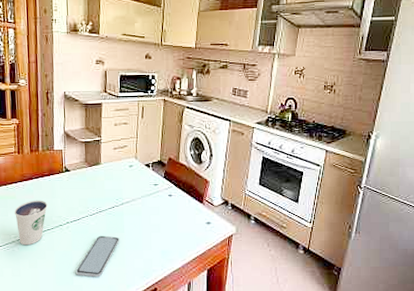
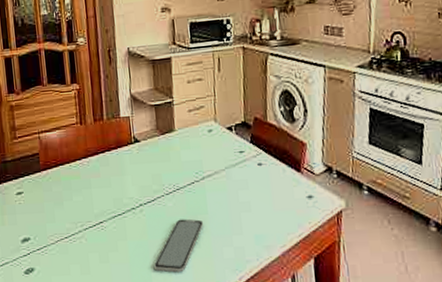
dixie cup: present [15,200,48,246] -> none [80,178,117,236]

